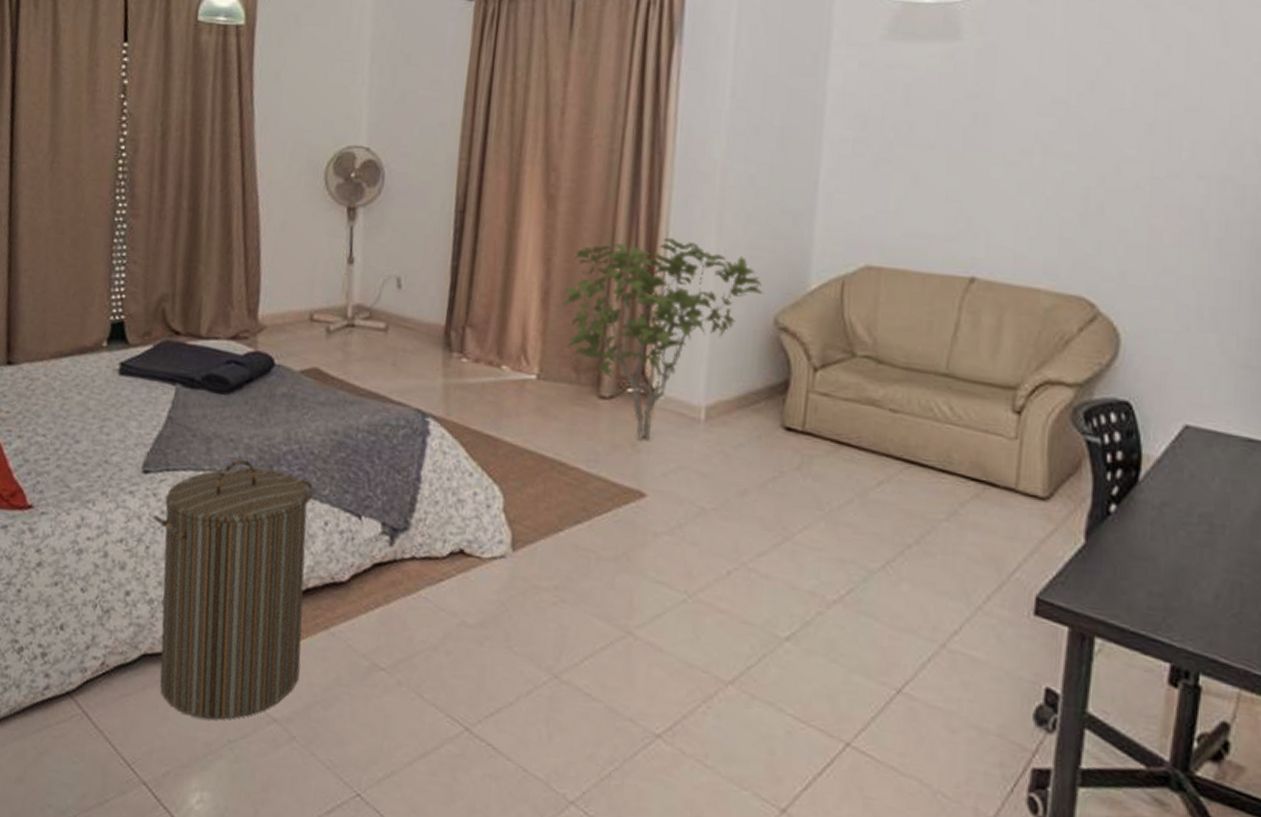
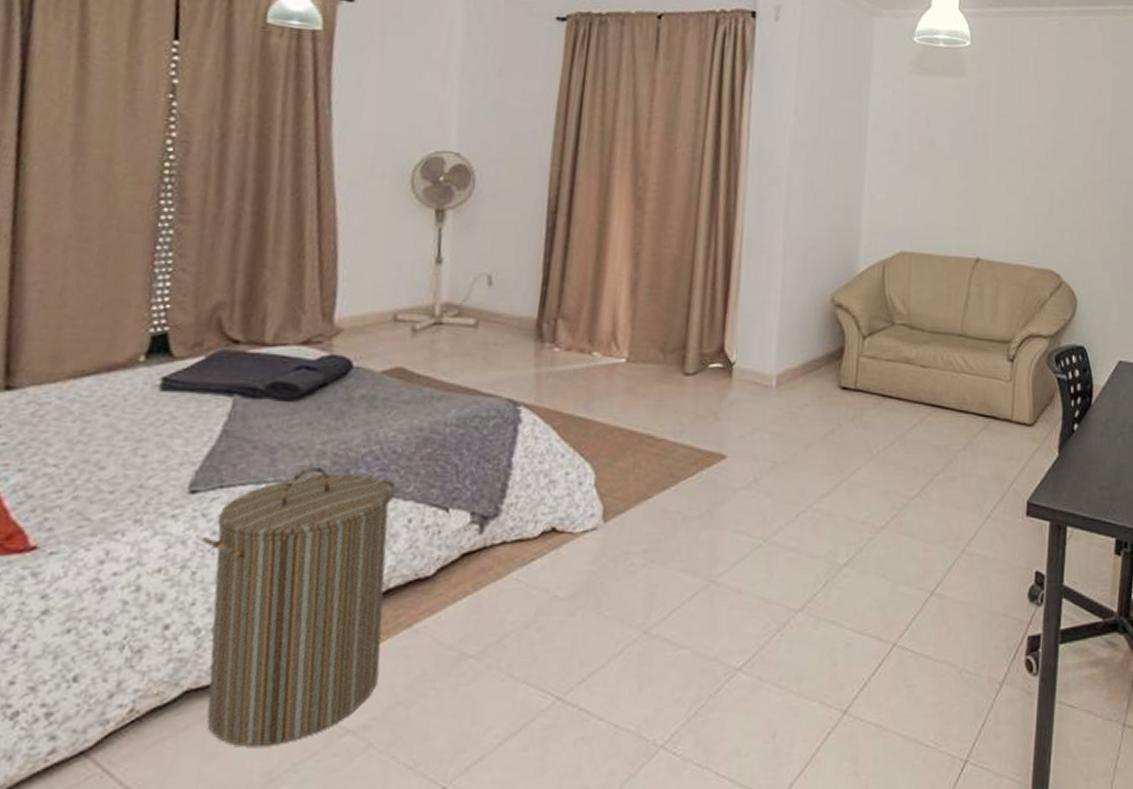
shrub: present [562,237,765,440] -> none [650,232,823,408]

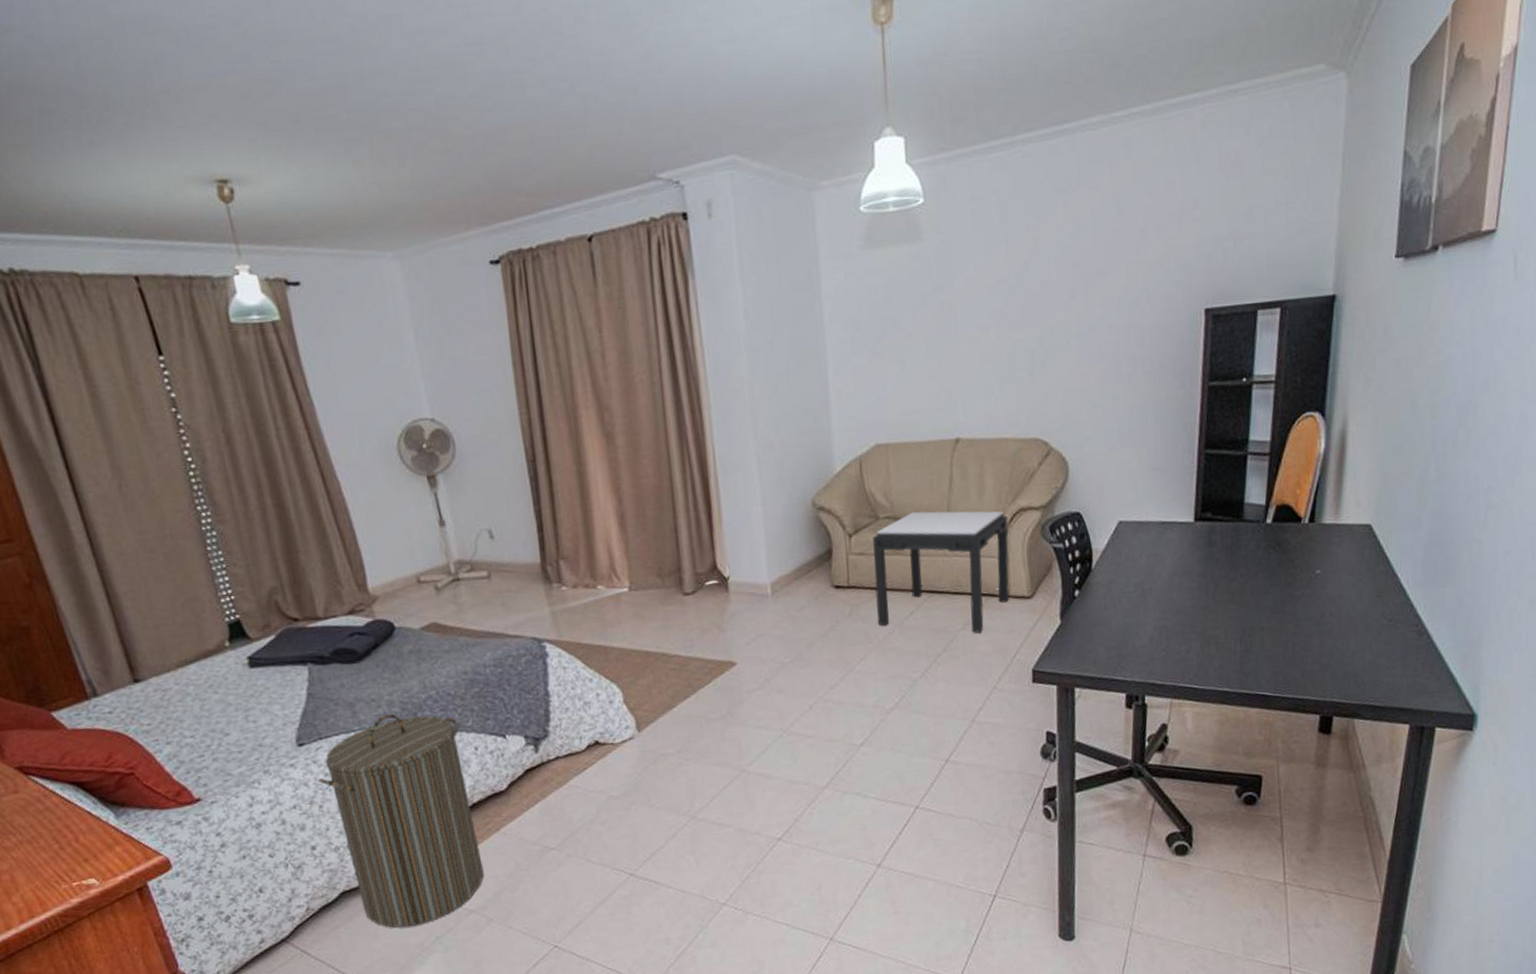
side table: none [880,322,1018,455] -> present [873,511,1010,633]

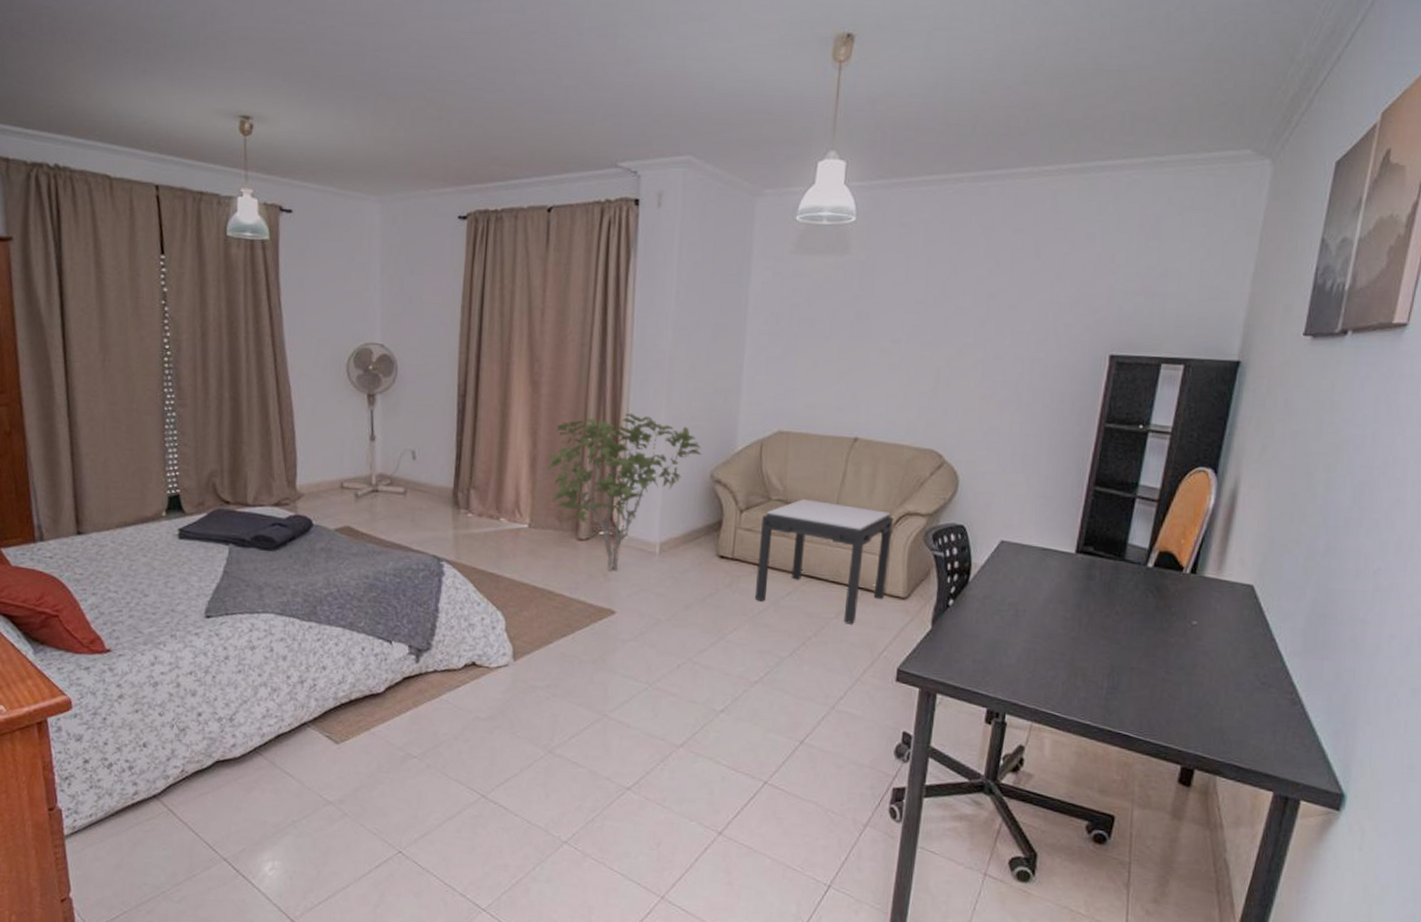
laundry hamper: present [318,714,484,928] -> none [217,603,351,806]
shrub: none [636,450,801,621] -> present [547,413,703,571]

